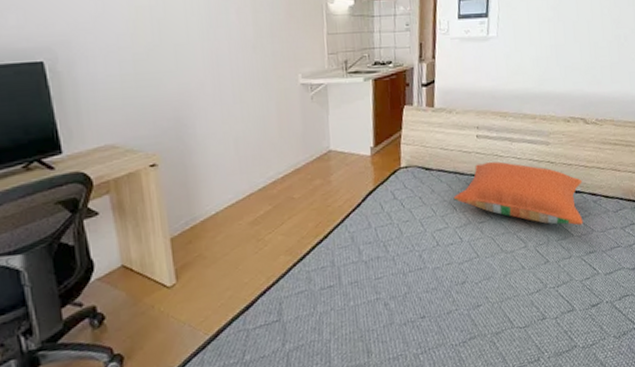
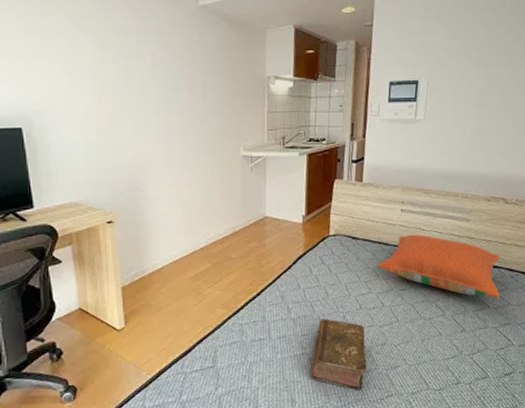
book: none [386,258,447,335] -> present [310,318,367,391]

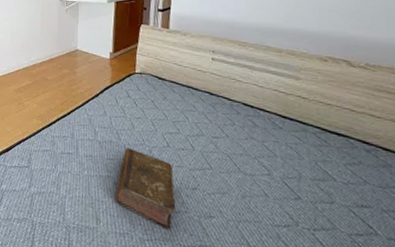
pillow: present [377,234,500,298] -> none [185,83,351,172]

